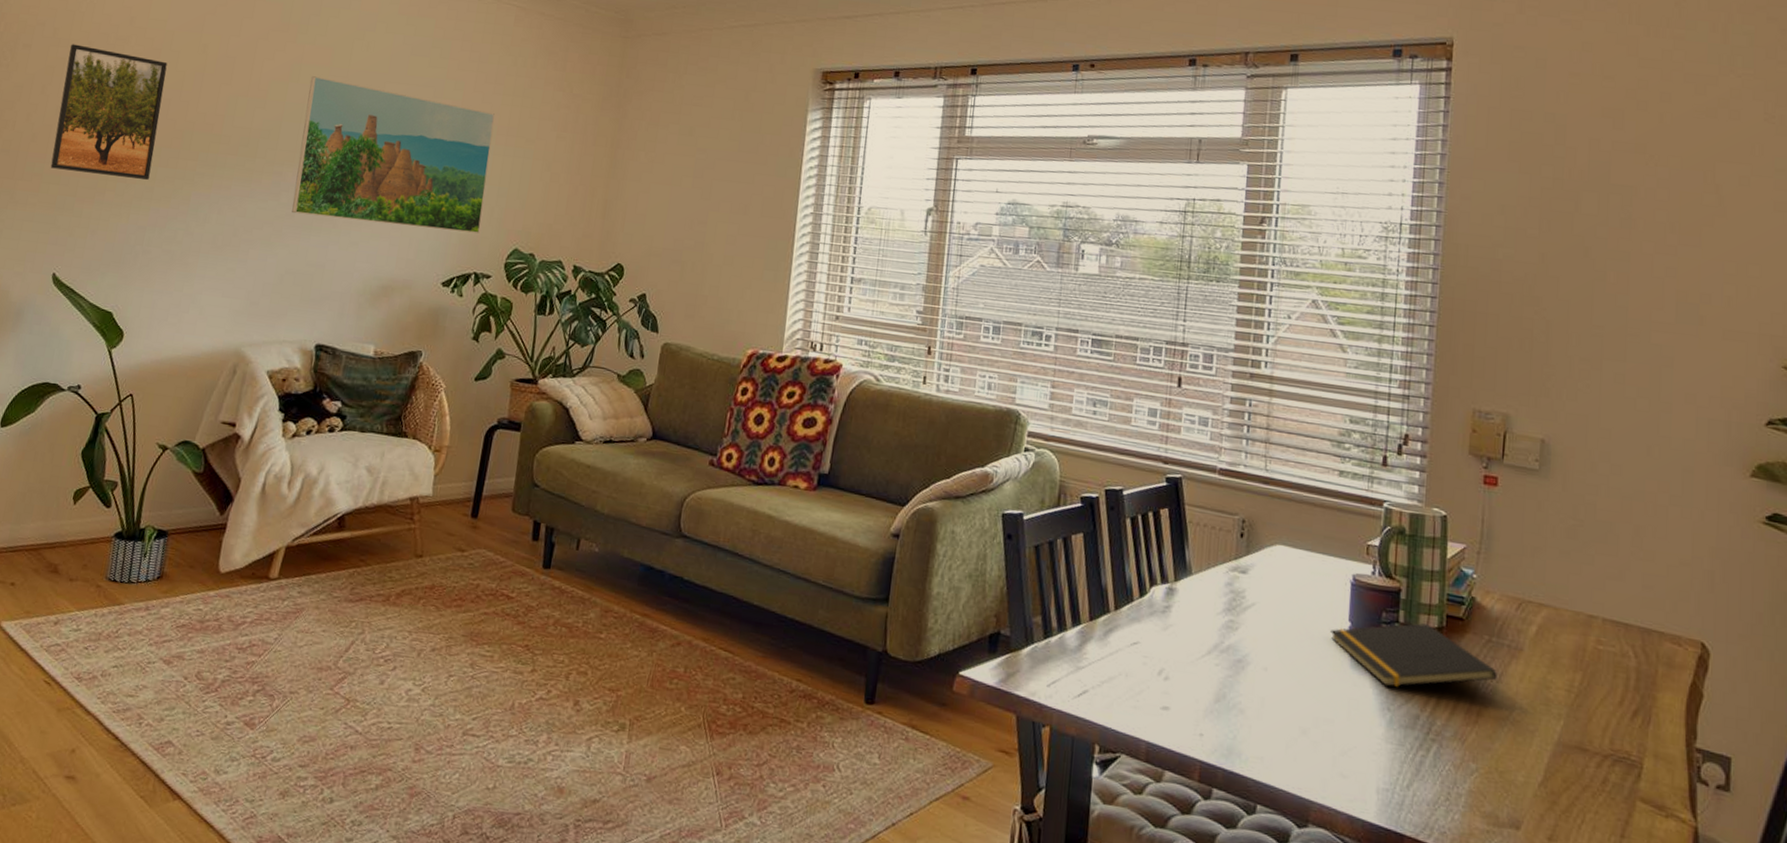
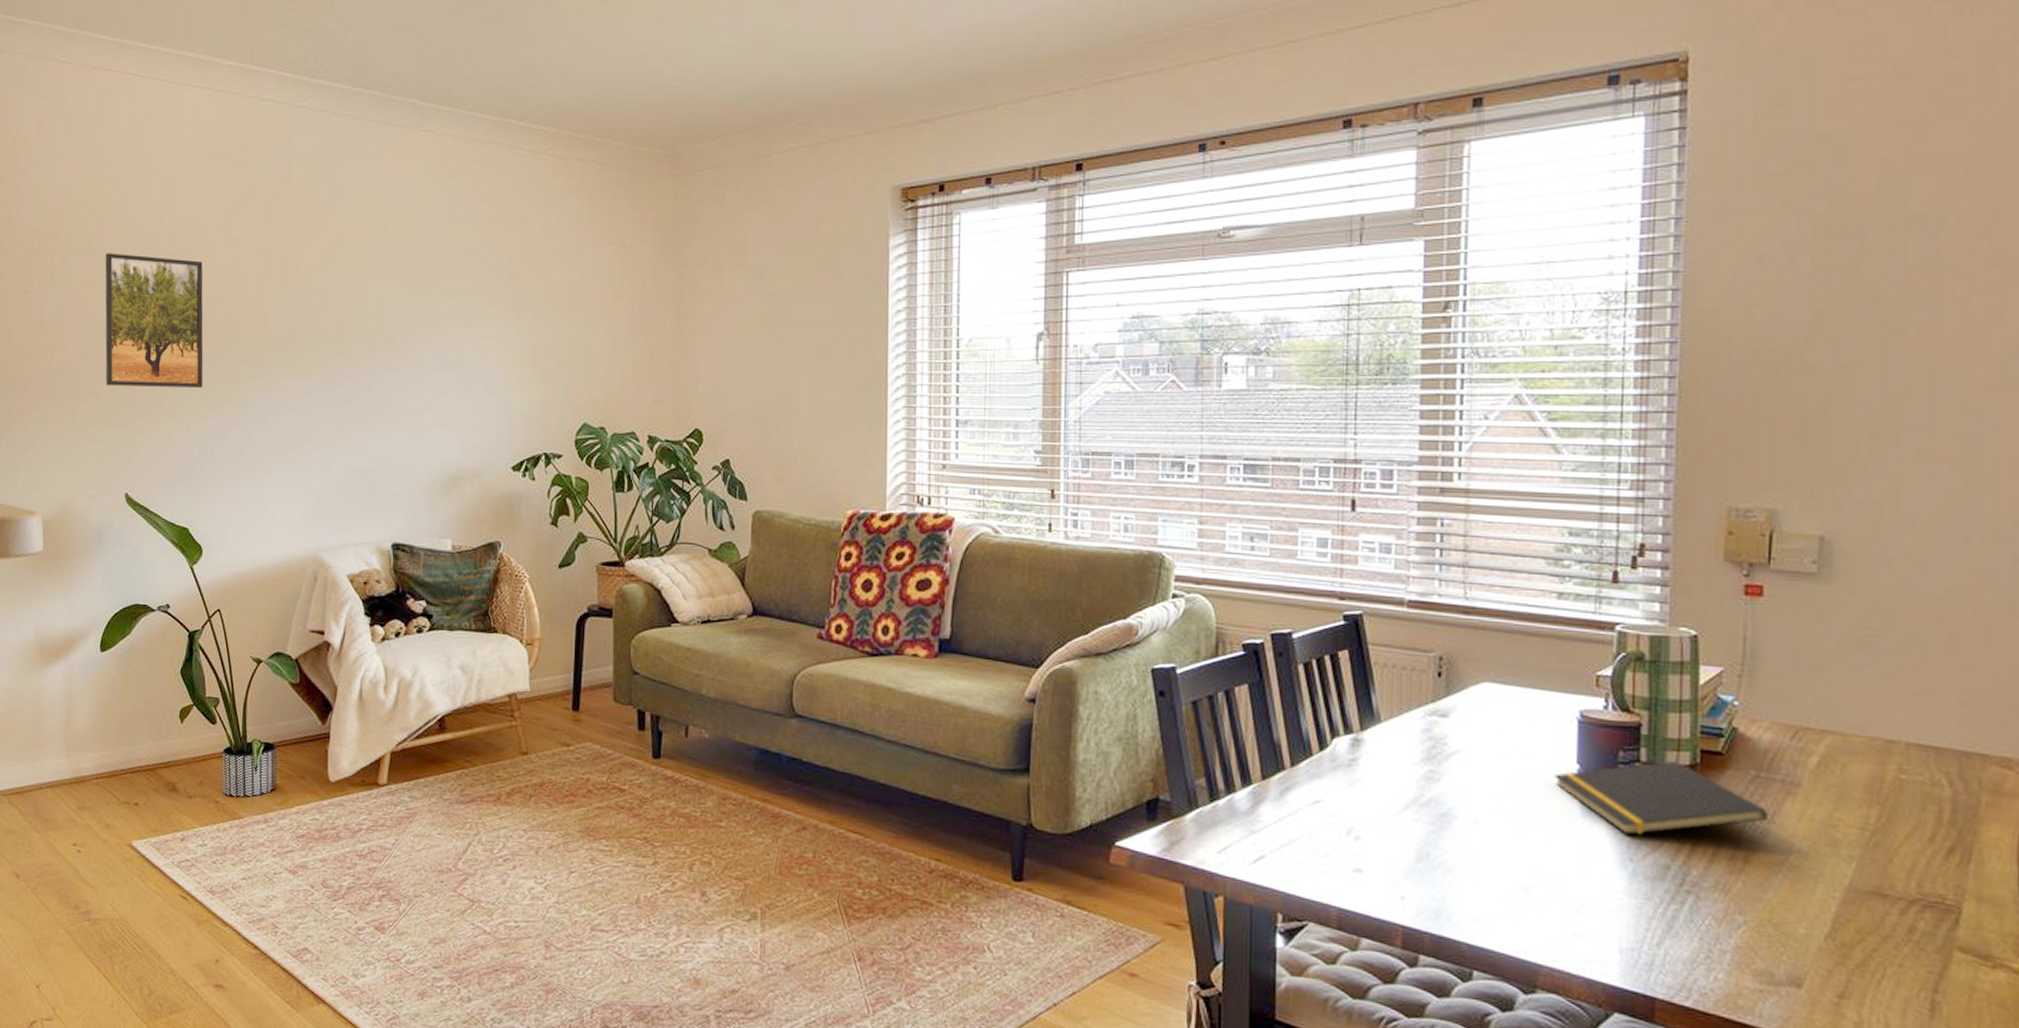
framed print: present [292,76,495,233] -> none [348,259,546,411]

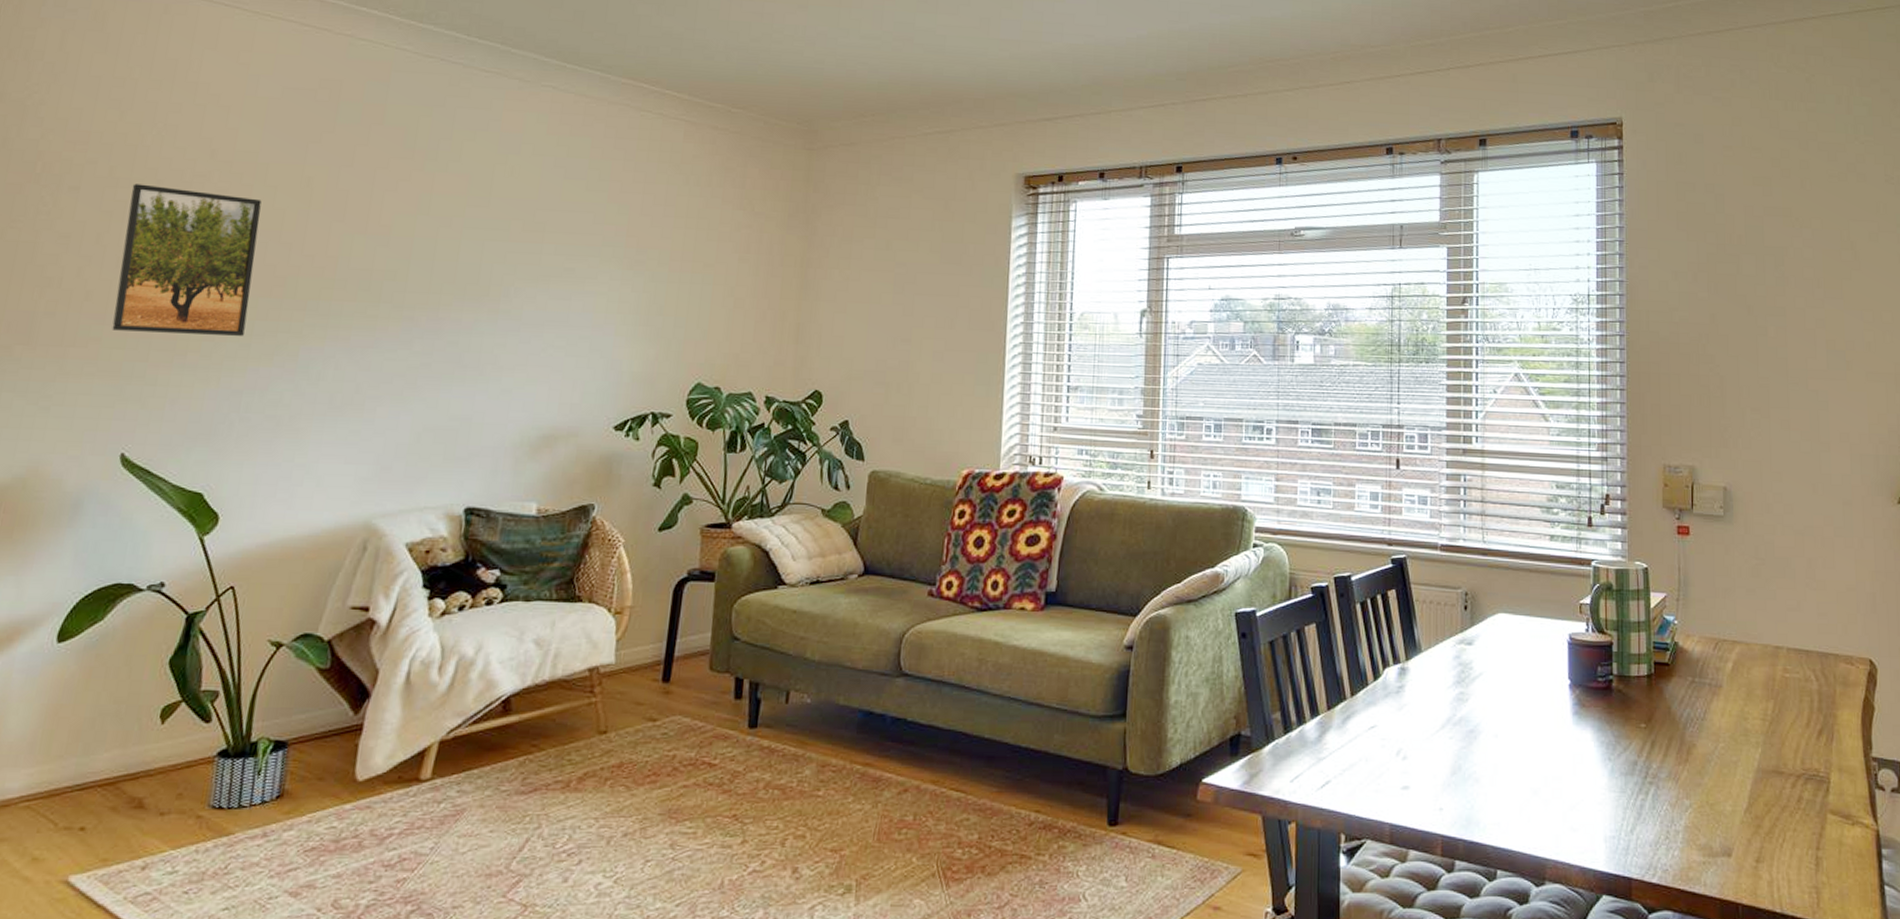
notepad: present [1554,761,1770,835] -> none [1552,673,1703,738]

